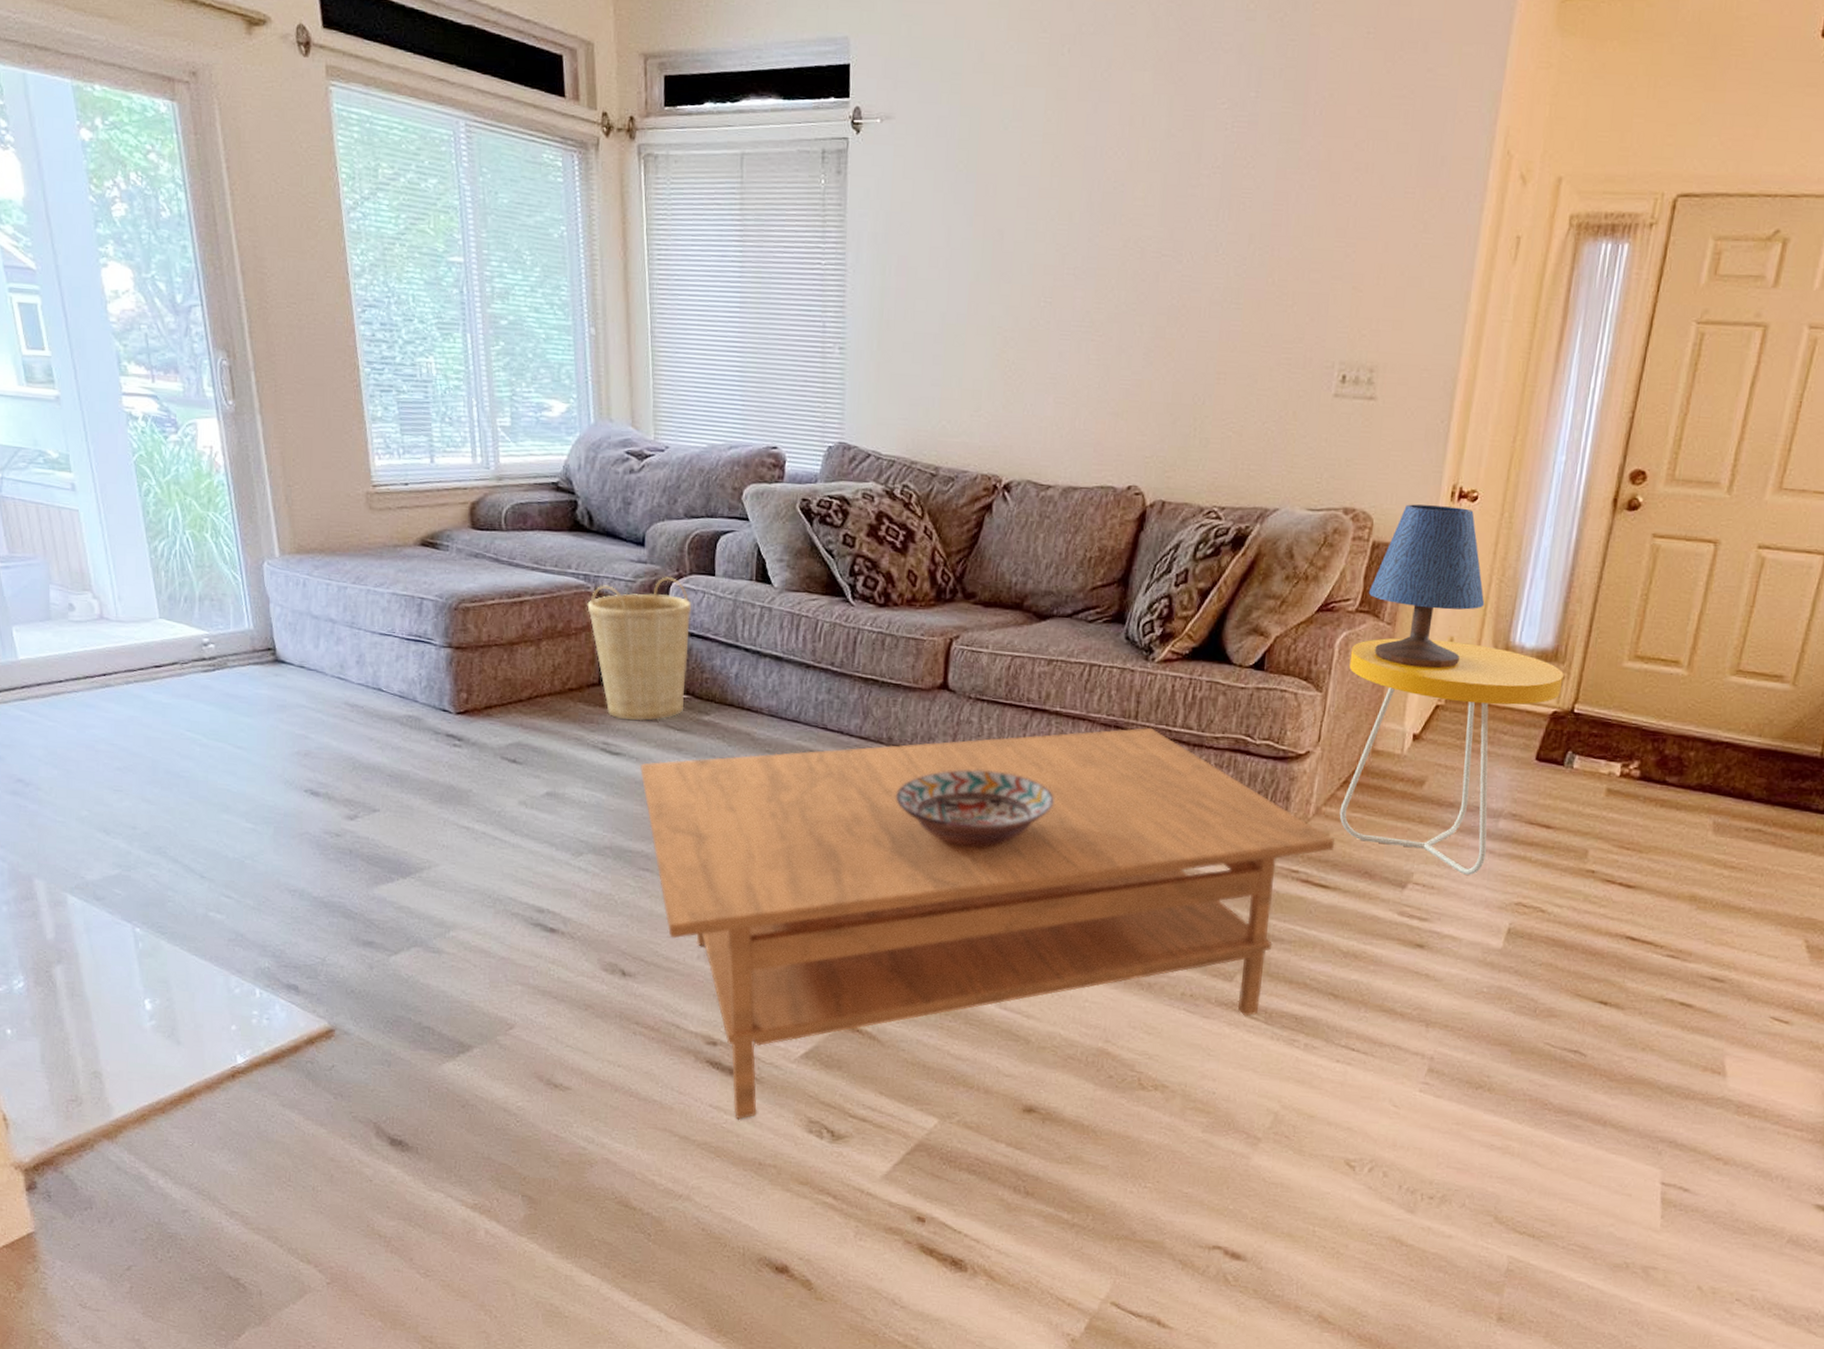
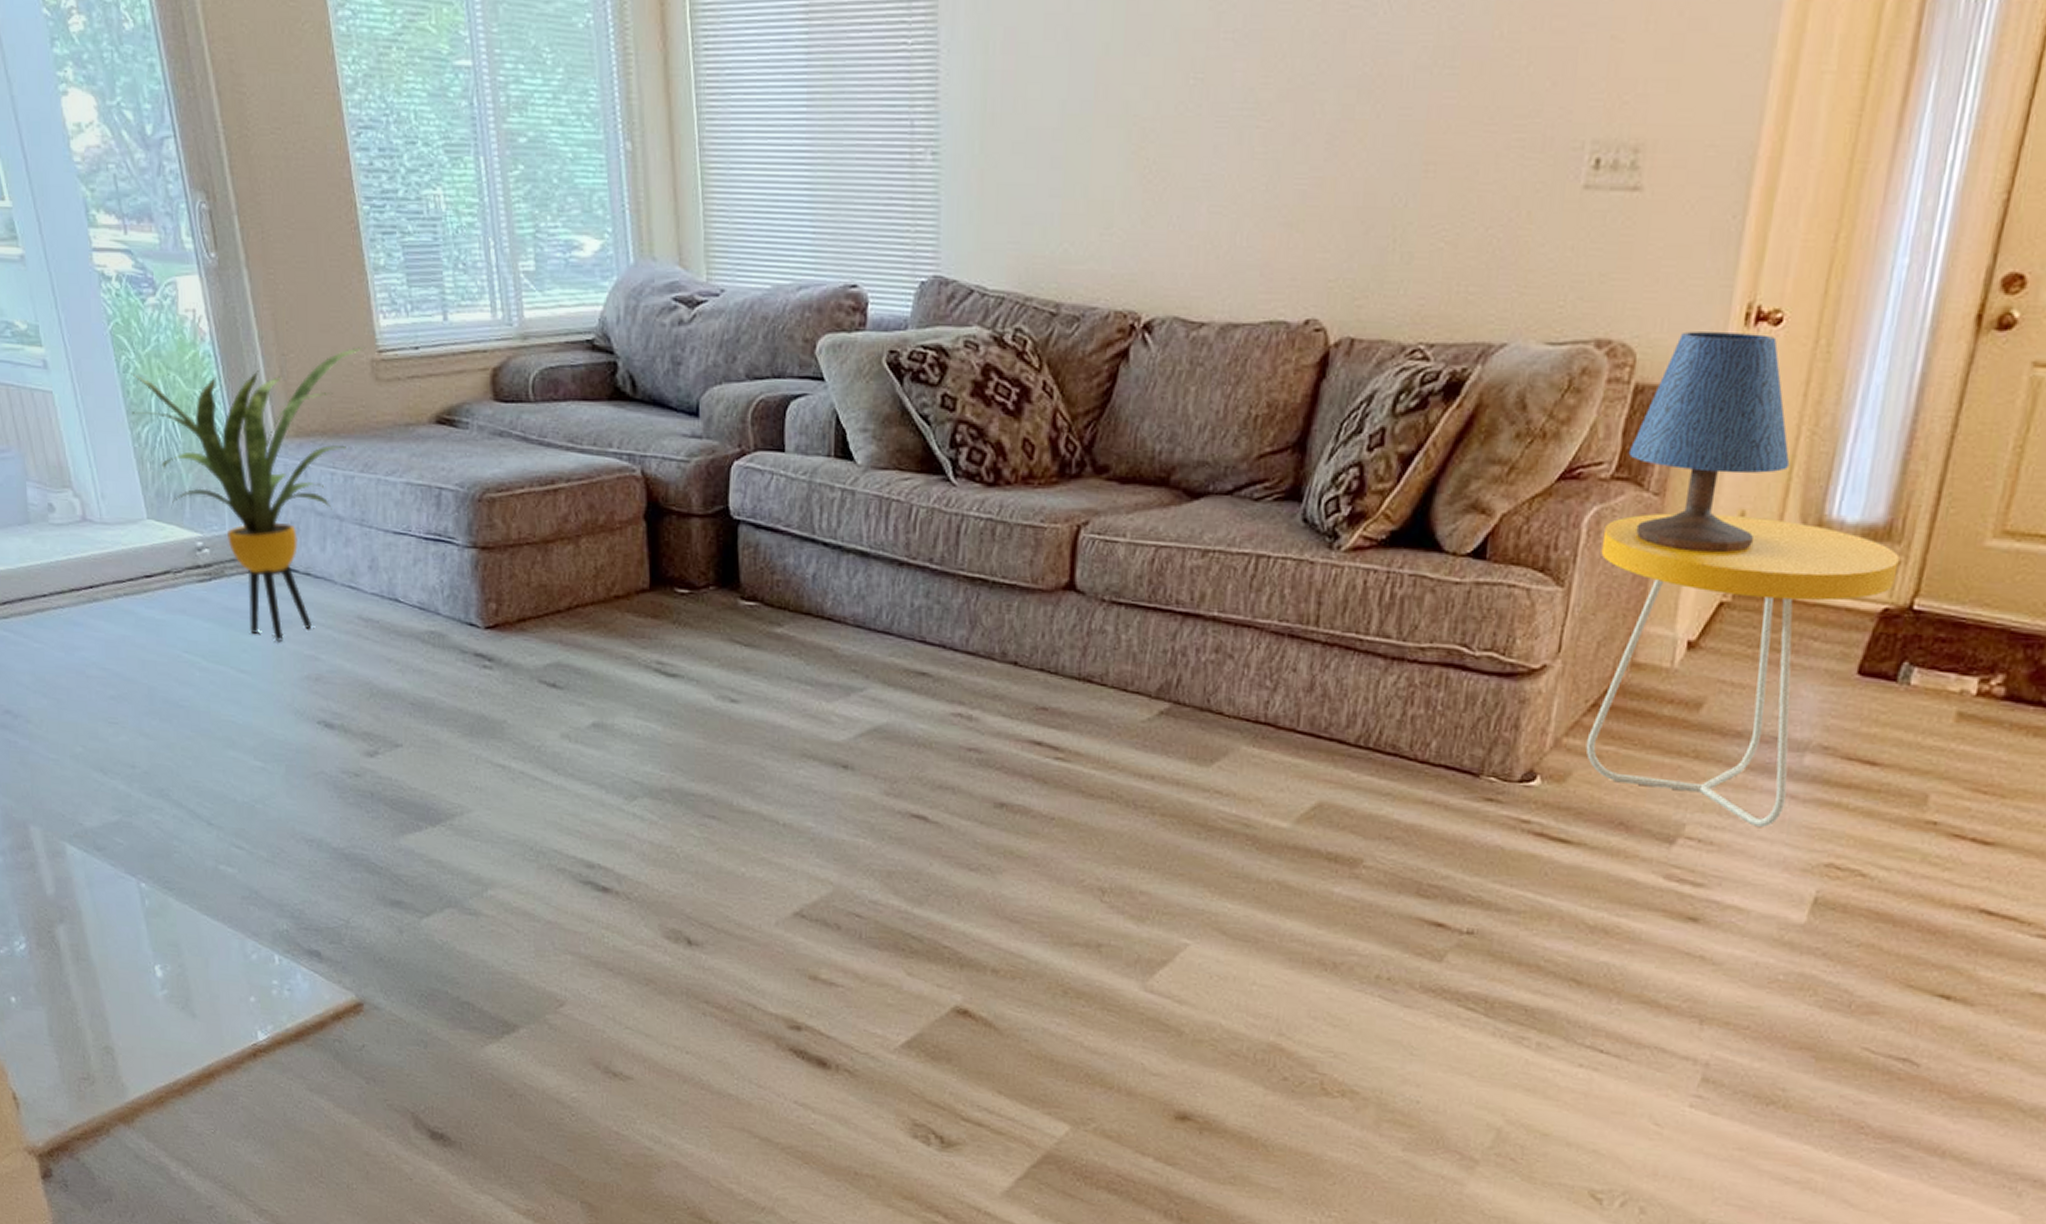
house plant: none [150,481,362,724] -> present [130,347,365,643]
basket: present [587,576,692,721] -> none [633,453,758,635]
coffee table: present [640,727,1335,1120] -> none [702,635,1580,1120]
decorative bowl: present [896,770,1054,847] -> none [1013,692,1211,790]

